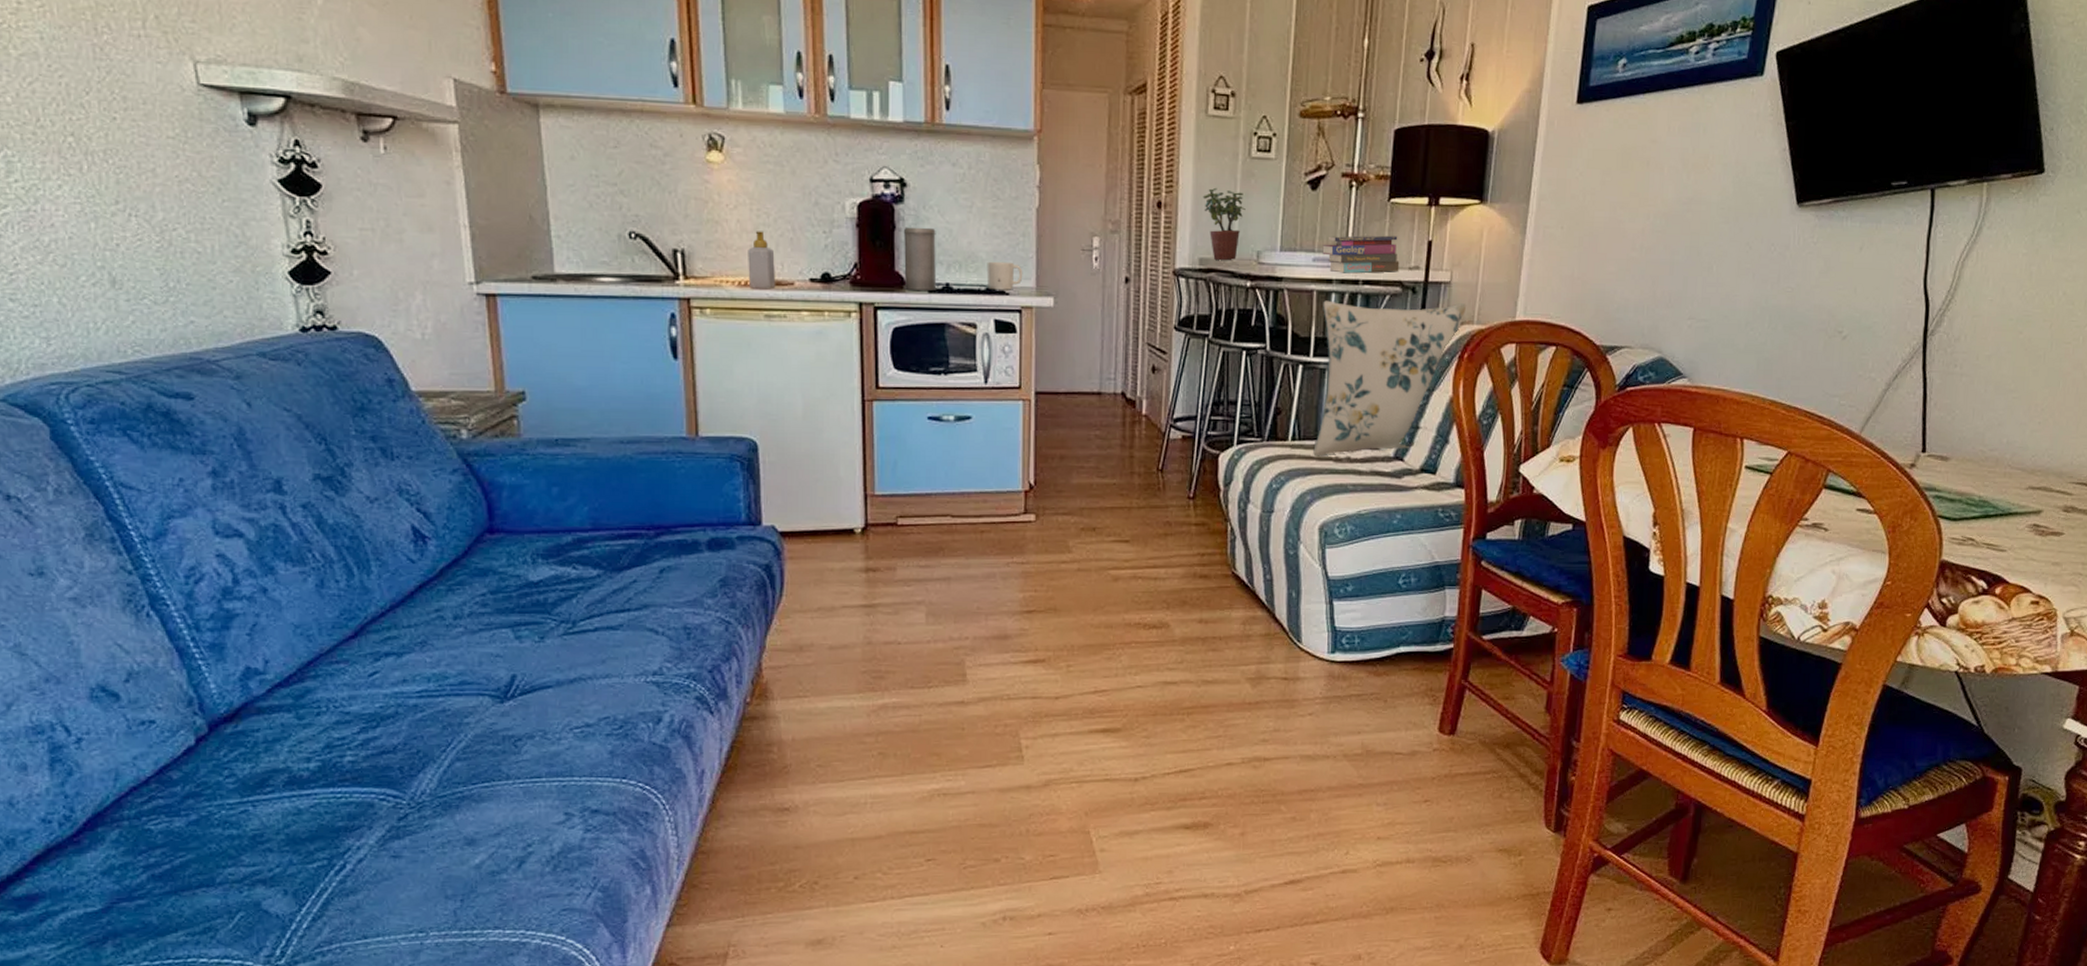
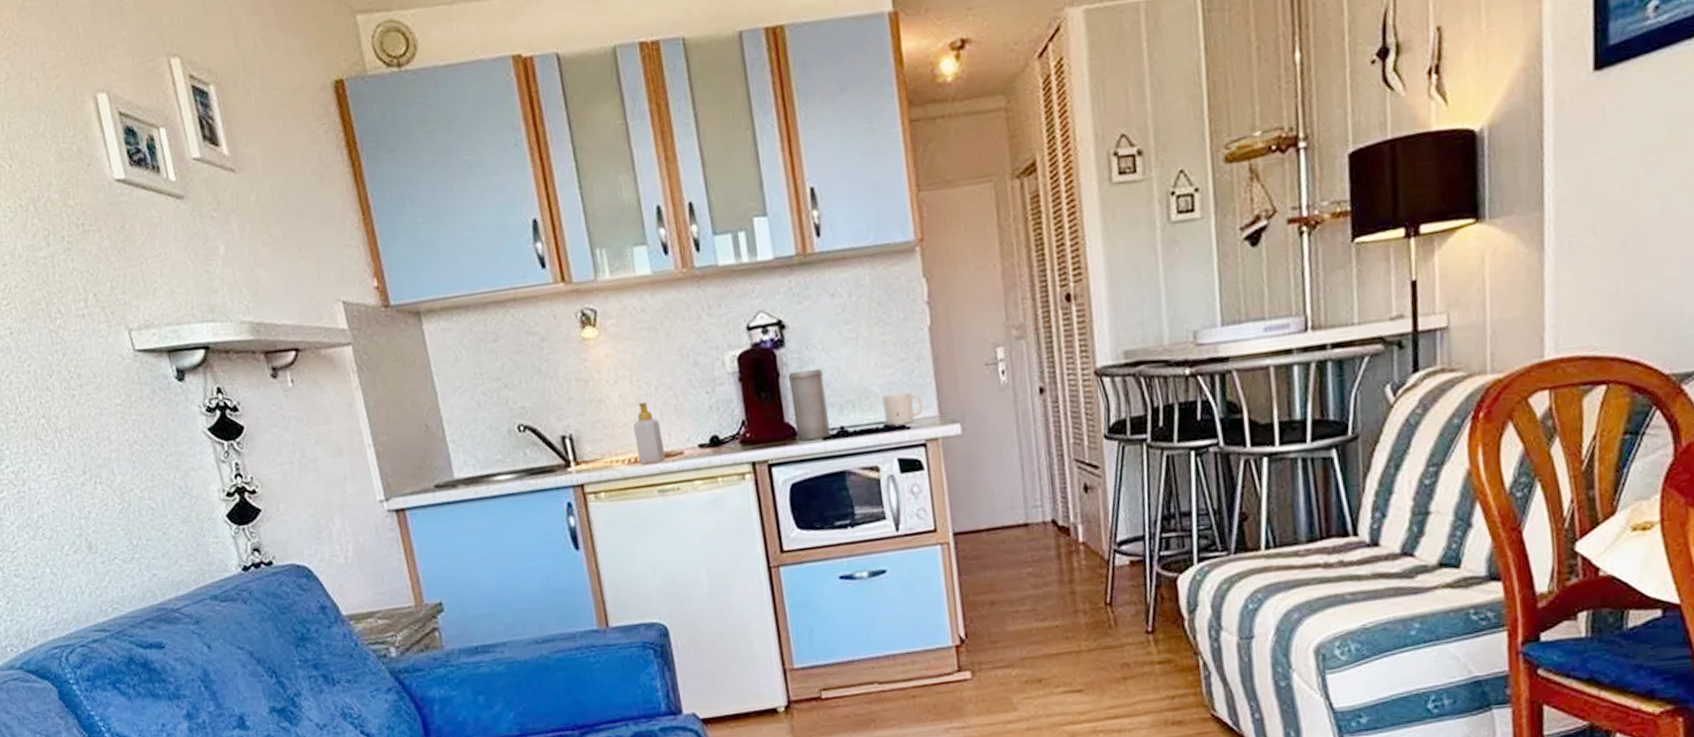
potted plant: present [1203,187,1246,261] -> none [1118,265,1172,351]
pillow: present [1313,300,1467,455] -> none [1284,350,1475,563]
books: present [1322,235,1400,274] -> none [1274,282,1378,340]

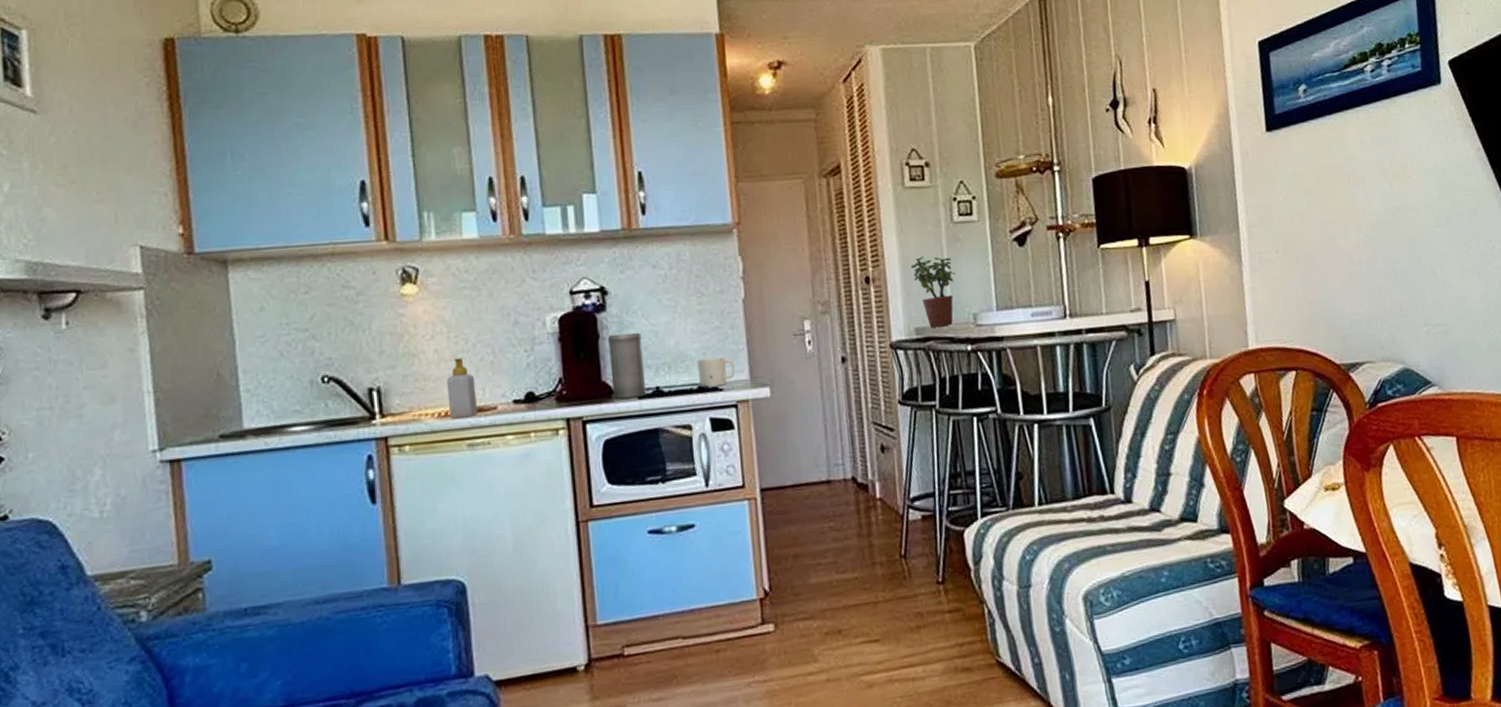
potted plant: none [1118,265,1172,351] -> present [910,256,956,329]

